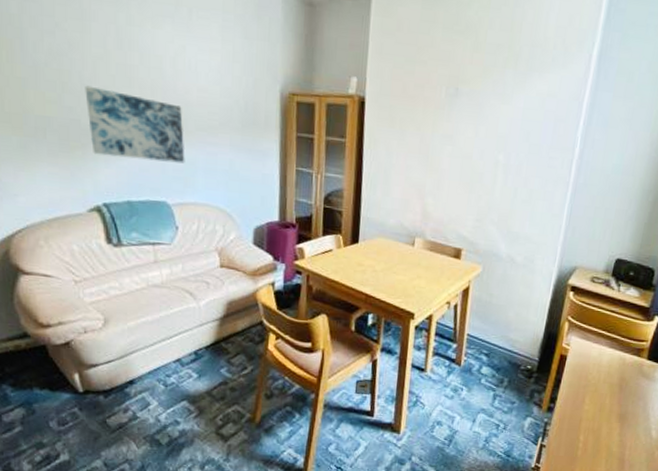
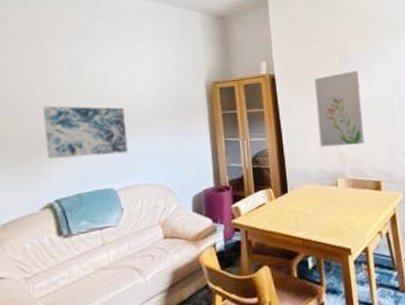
wall art: none [403,110,466,203] -> present [314,71,365,147]

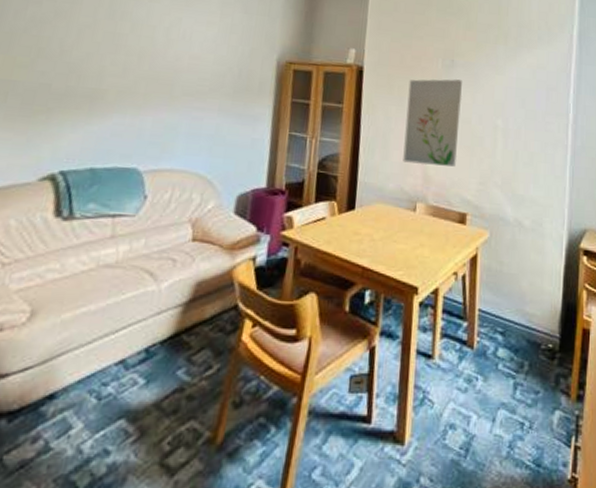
wall art: present [43,105,128,160] -> none [59,51,170,128]

